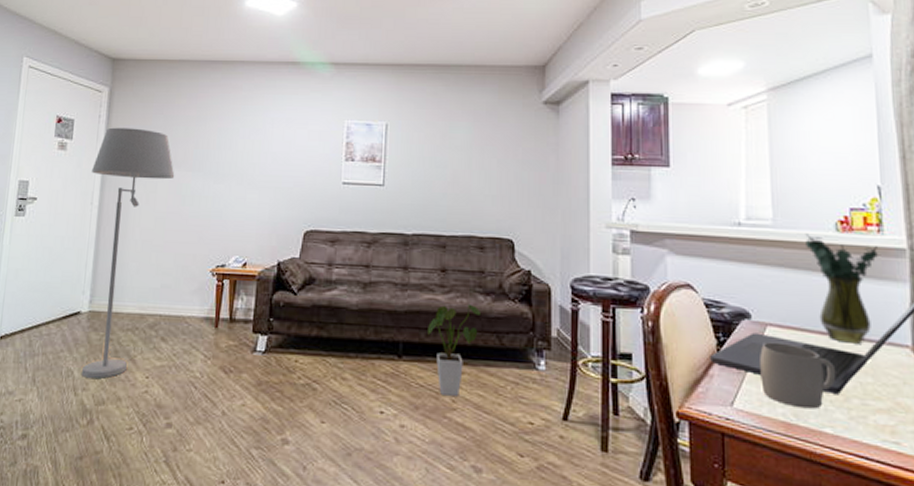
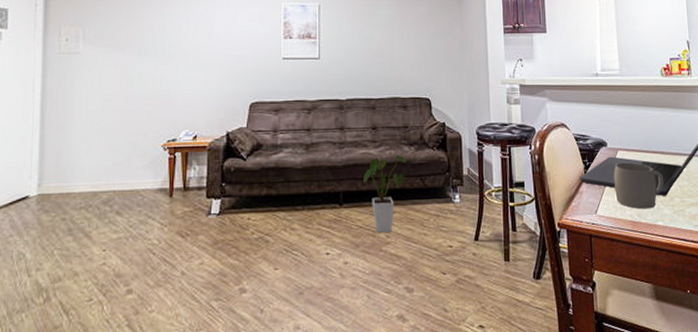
floor lamp: present [82,127,175,379] -> none [31,15,120,259]
vase: present [805,233,878,344] -> none [641,79,688,158]

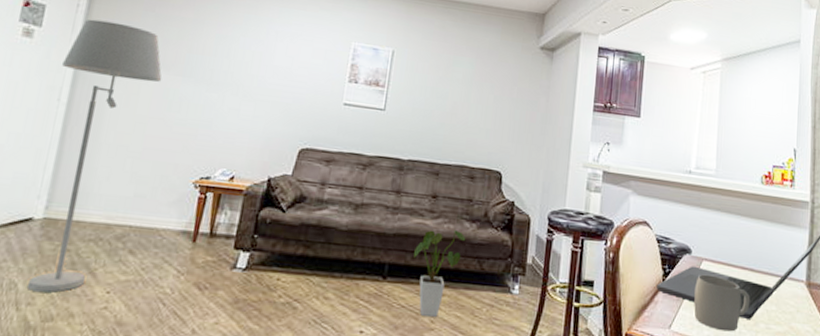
floor lamp: none [31,15,120,259] -> present [28,19,162,293]

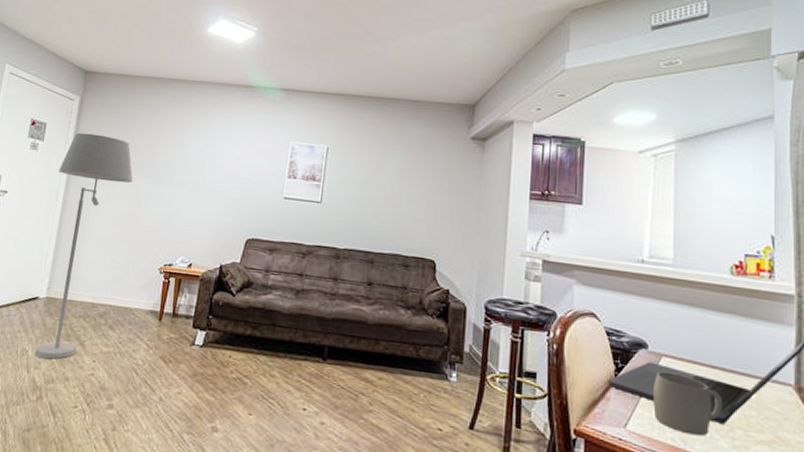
house plant: present [414,229,466,317] -> none [351,315,402,400]

